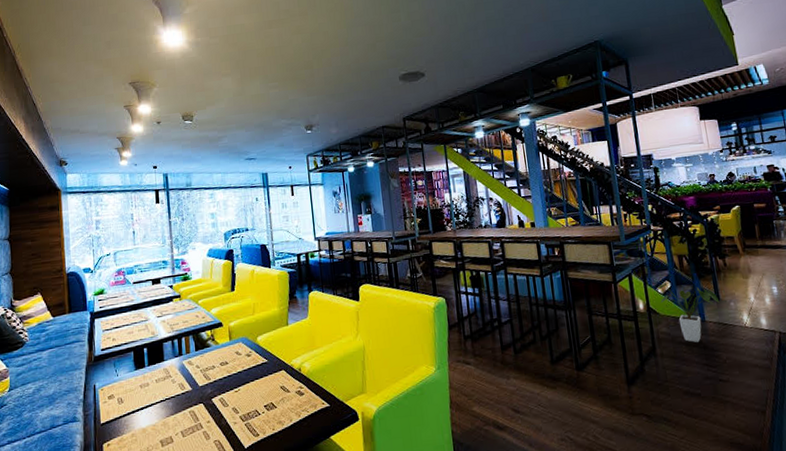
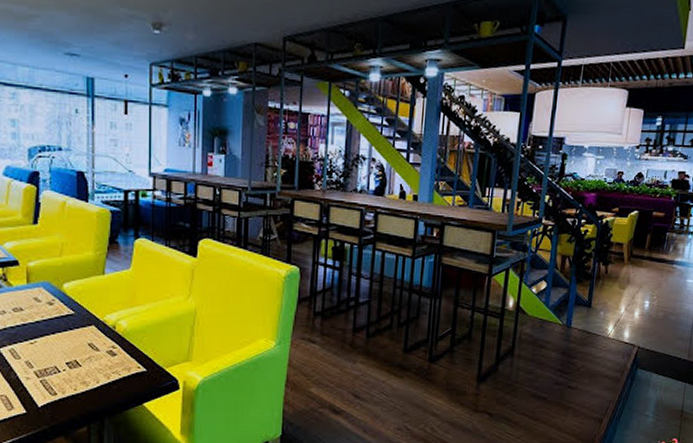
house plant: present [659,283,719,343] -> none [531,283,590,347]

